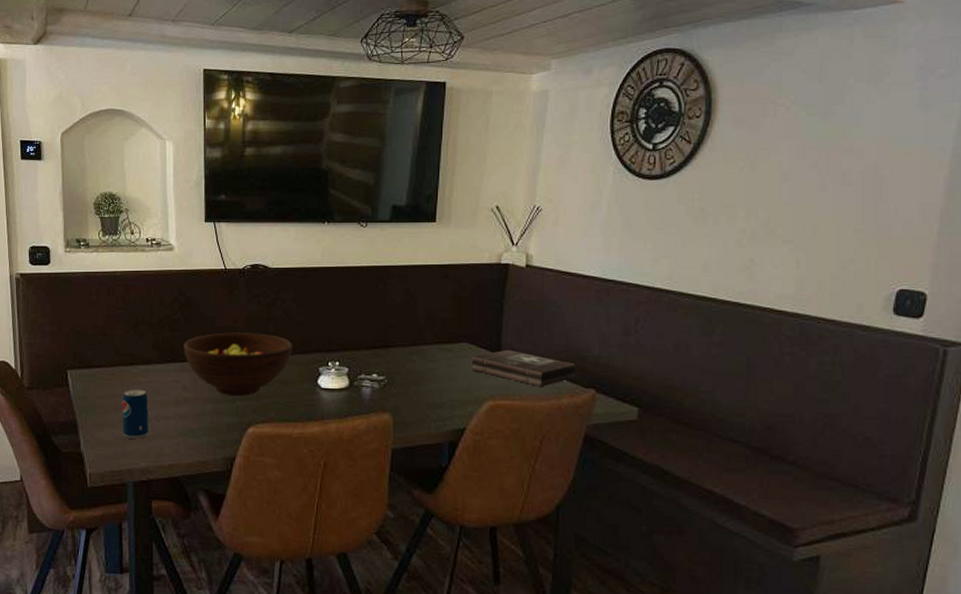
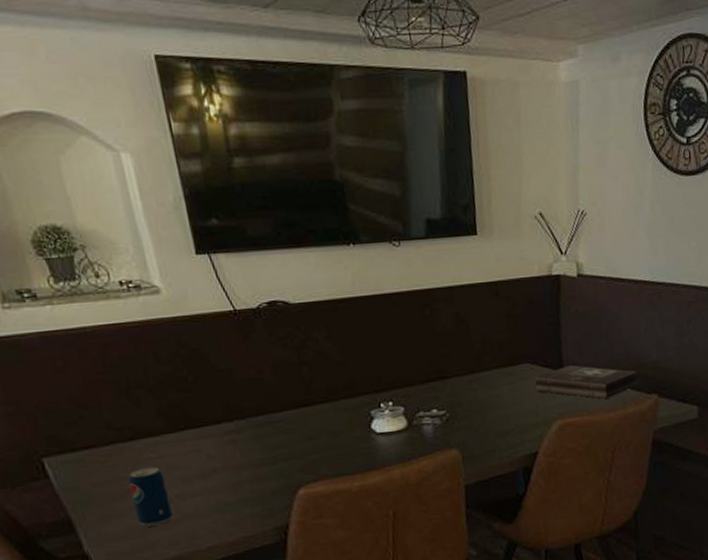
fruit bowl: present [184,332,292,397] -> none [198,381,336,458]

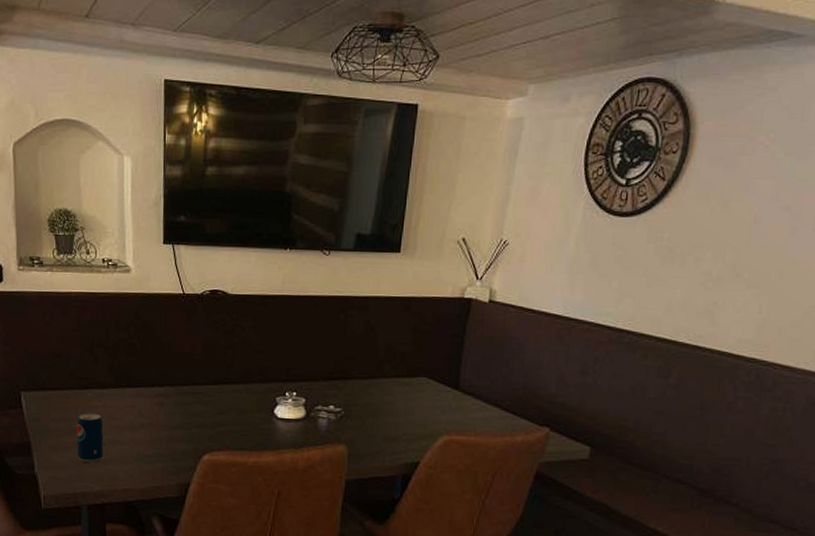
first aid kit: present [535,365,638,399] -> none [428,385,533,423]

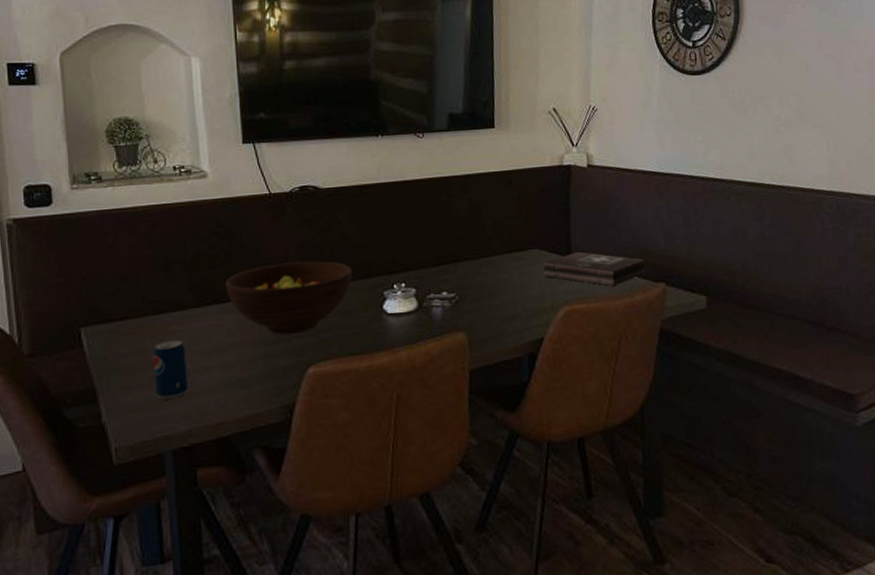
fruit bowl: none [140,359,249,424] -> present [226,261,352,335]
first aid kit: none [428,385,533,423] -> present [543,251,646,286]

